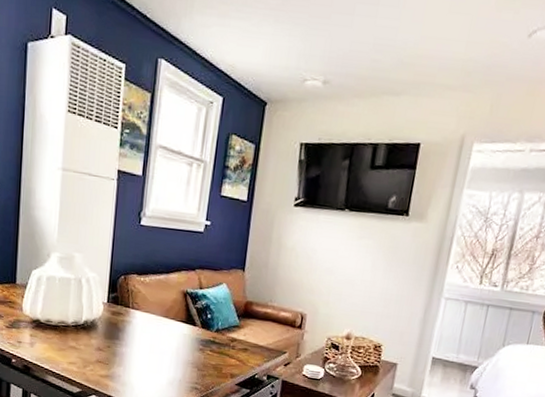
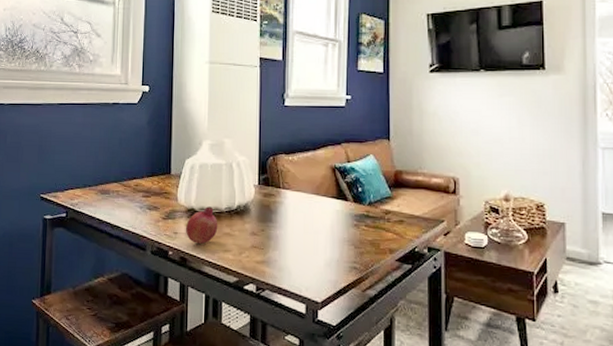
fruit: none [29,319,64,355] -> present [185,206,218,244]

